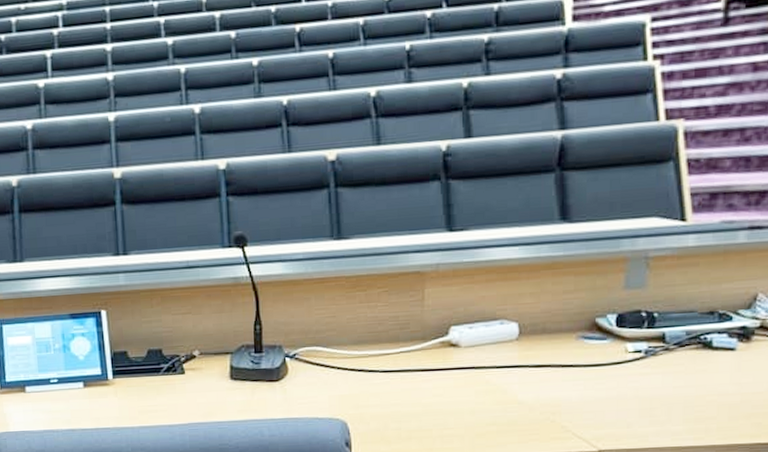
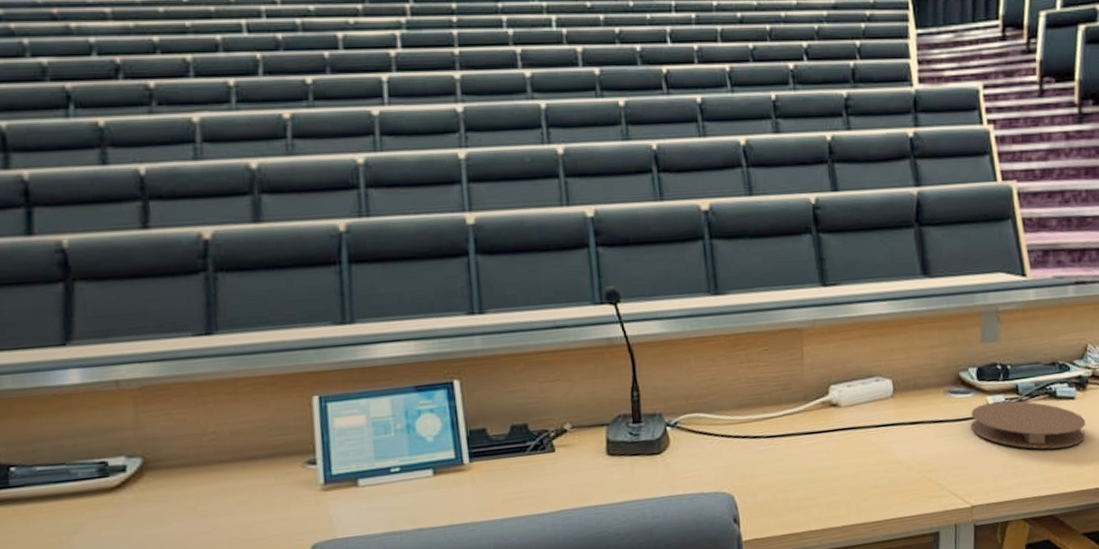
coaster: none [604,349,747,400] -> present [971,401,1086,449]

